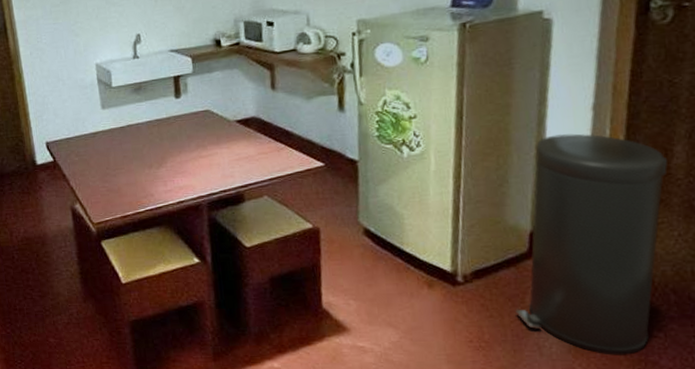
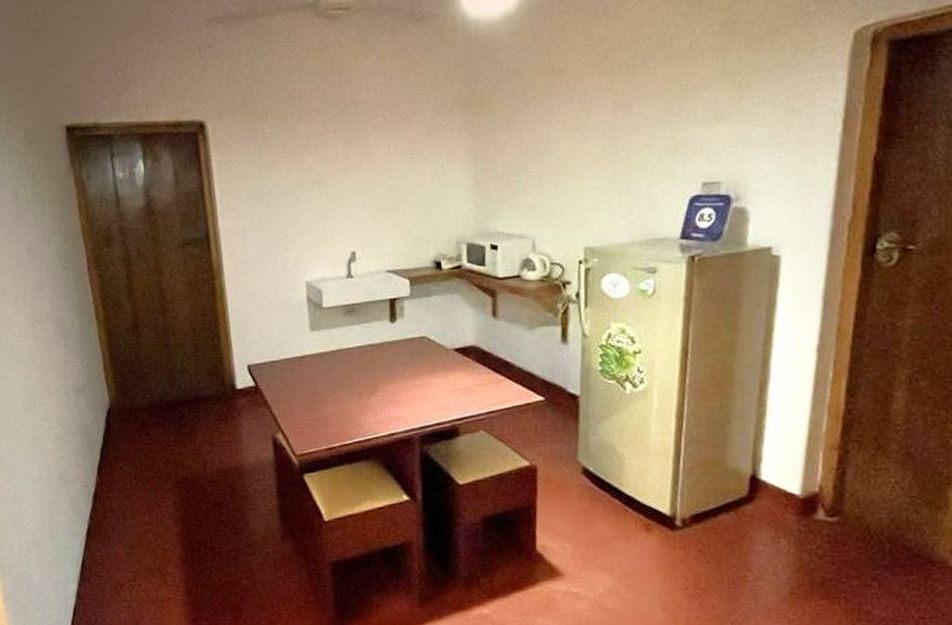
pedal bin: present [515,133,667,355] -> none [733,375,887,605]

